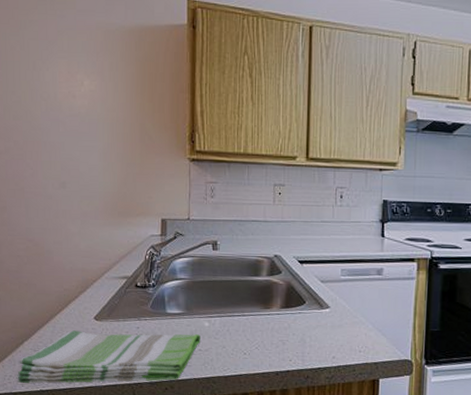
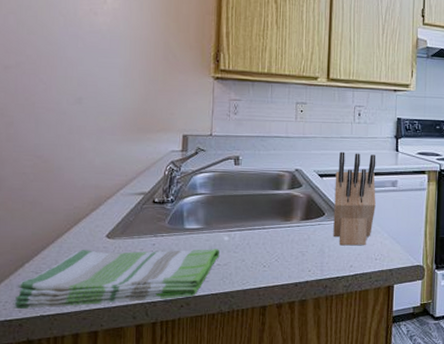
knife block: none [314,236,360,337] -> present [333,151,376,246]

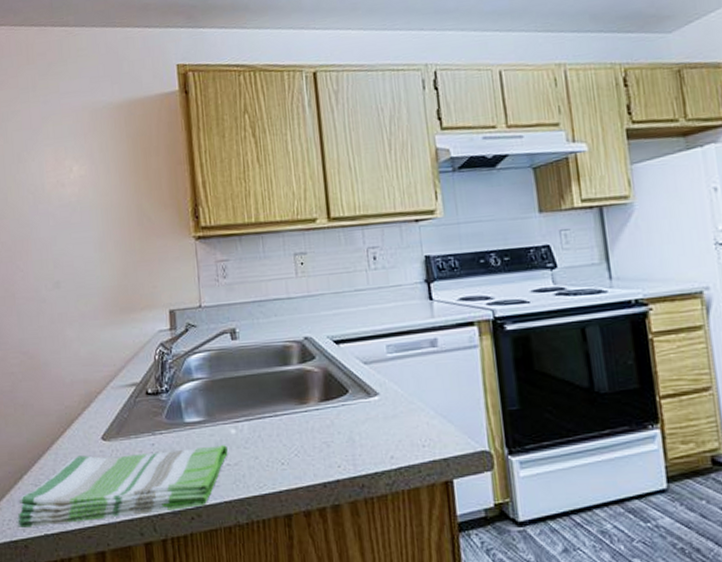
knife block: present [333,151,376,246] -> none [354,307,414,431]

